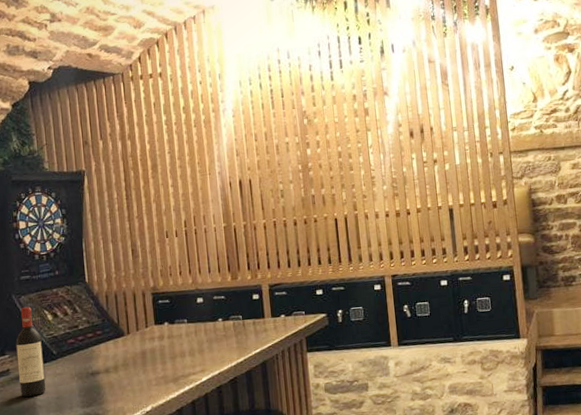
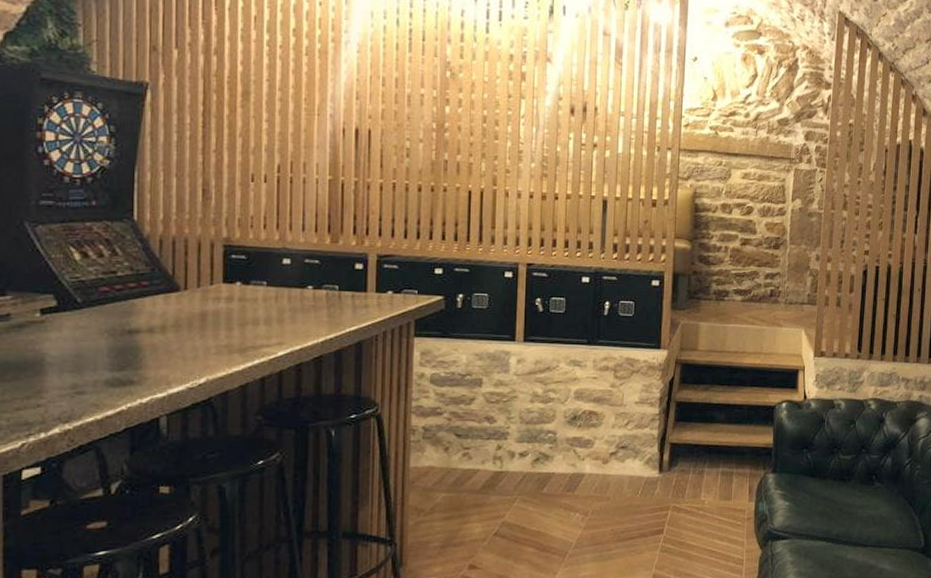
wine bottle: present [16,306,46,397] -> none [23,239,63,350]

